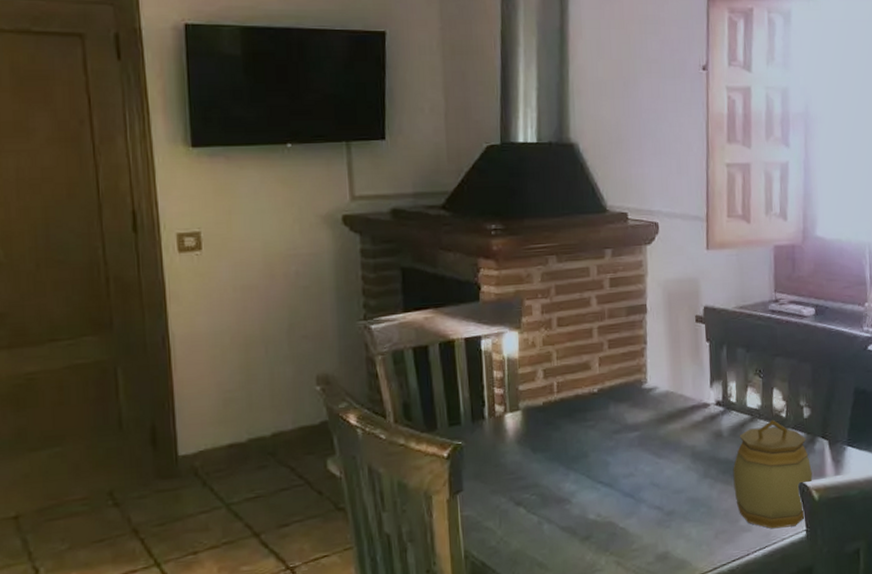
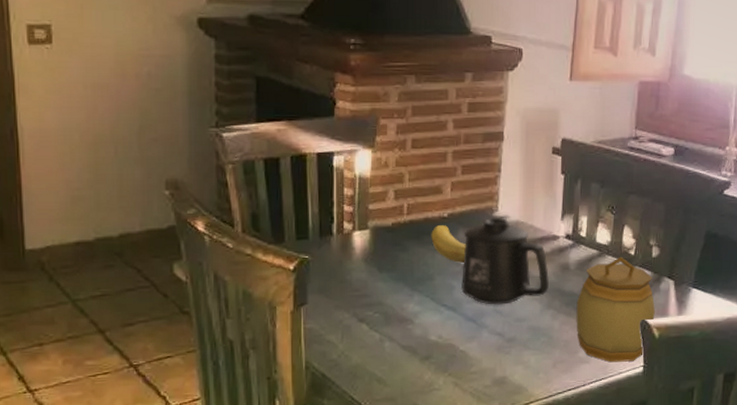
fruit: none [582,401,618,438] -> present [431,225,466,263]
mug: none [615,389,704,479] -> present [460,218,549,305]

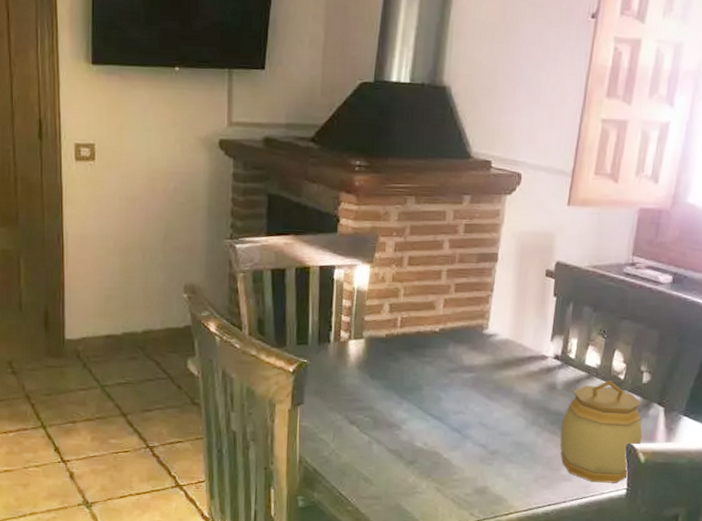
fruit: present [431,225,466,263] -> none [422,339,455,376]
mug: present [460,218,549,305] -> none [447,335,535,418]

